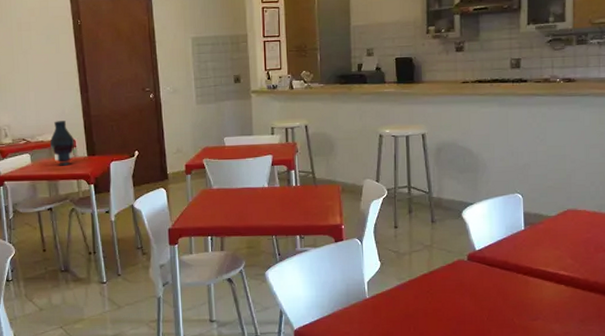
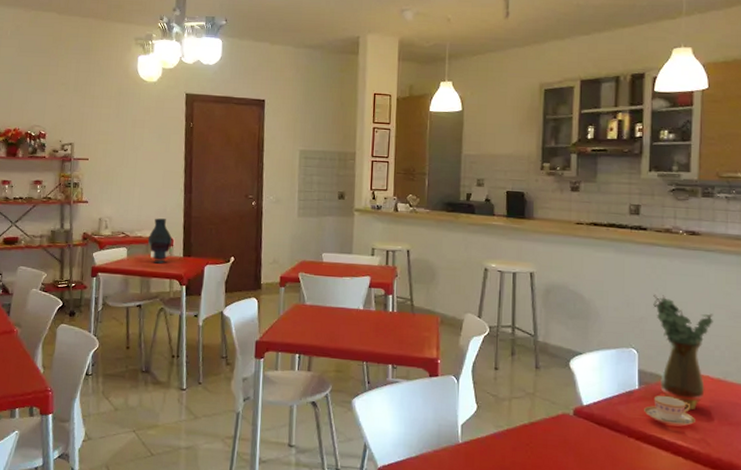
teacup: none [530,232,575,259] -> present [644,395,695,427]
vase: none [535,141,589,243] -> present [653,294,713,410]

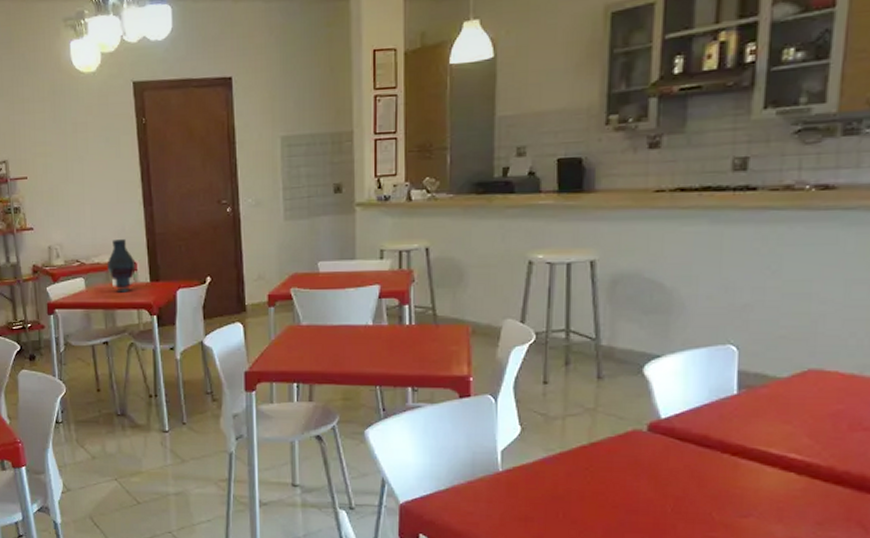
teacup: present [644,395,695,427] -> none [744,399,816,436]
vase: present [653,294,713,410] -> none [762,273,850,416]

